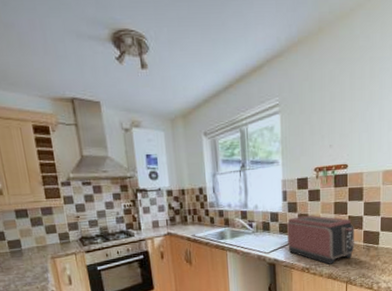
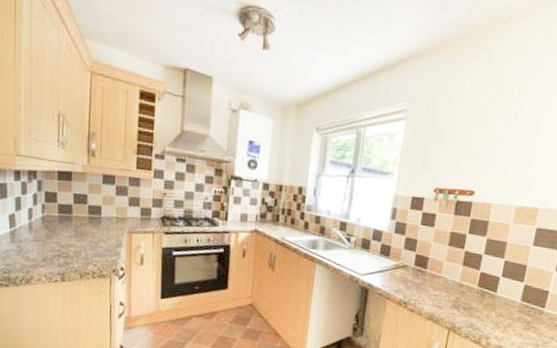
toaster: present [287,215,355,265] -> none [386,240,470,304]

